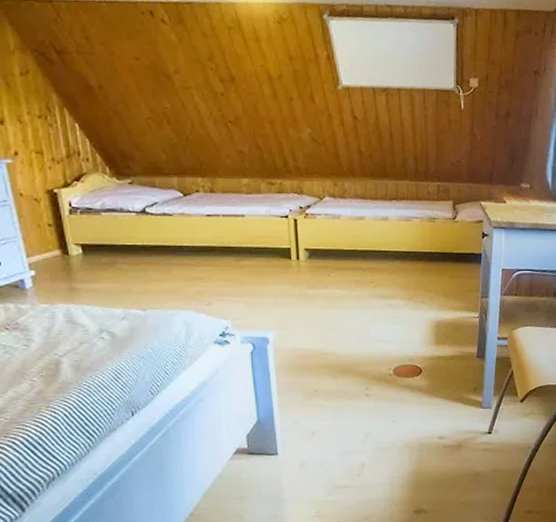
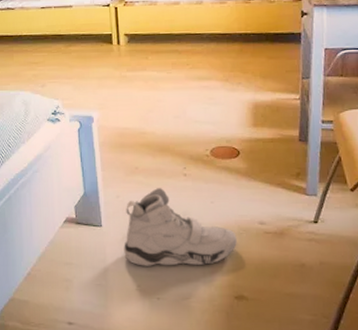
sneaker: none [302,410,417,492] -> present [124,188,237,266]

